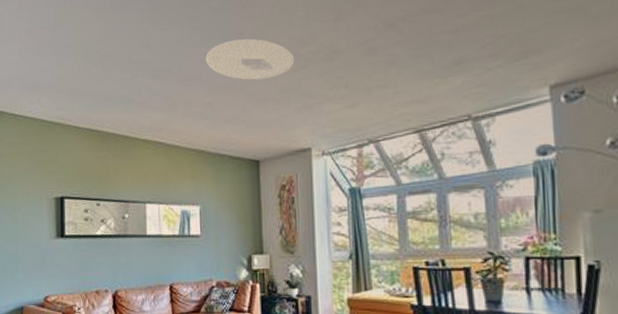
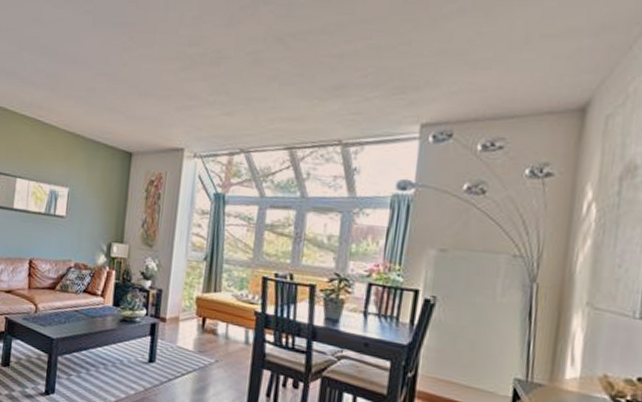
ceiling light: present [205,38,295,81] -> none [94,30,182,74]

